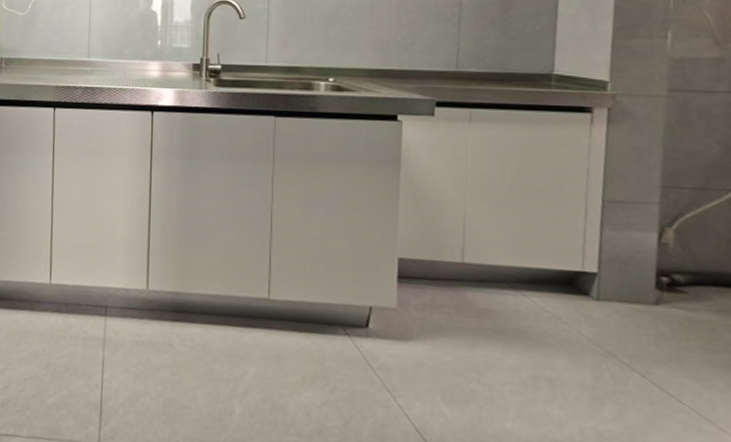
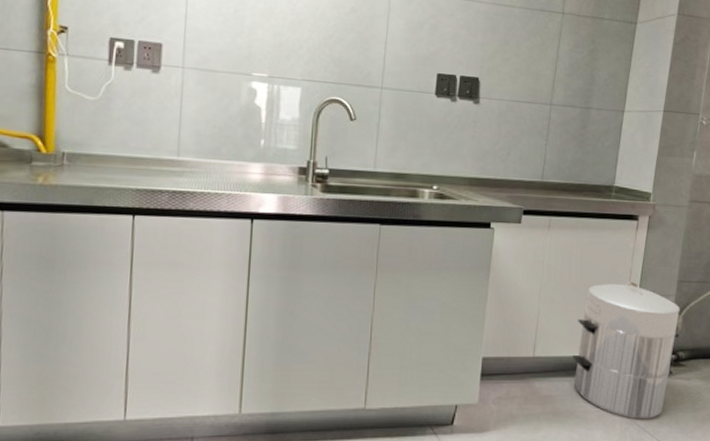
waste bin: none [513,183,672,355] -> present [572,281,681,420]

